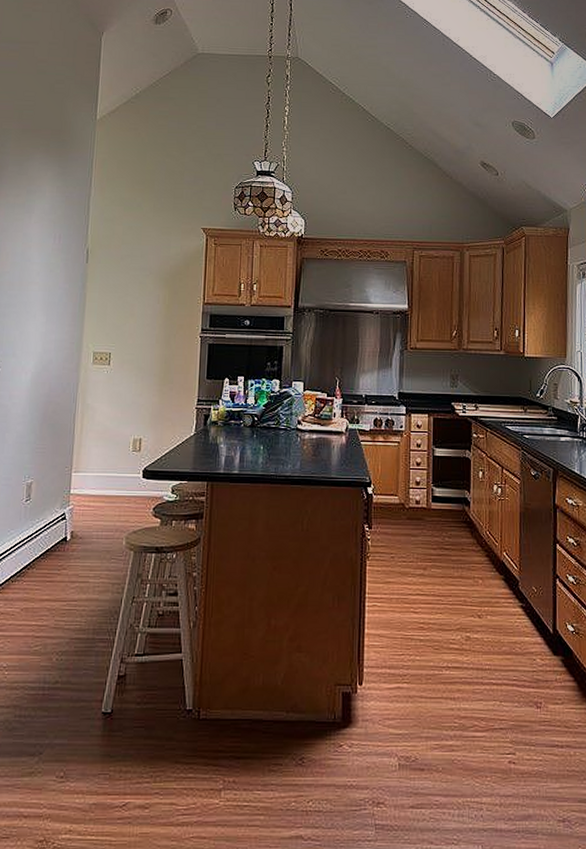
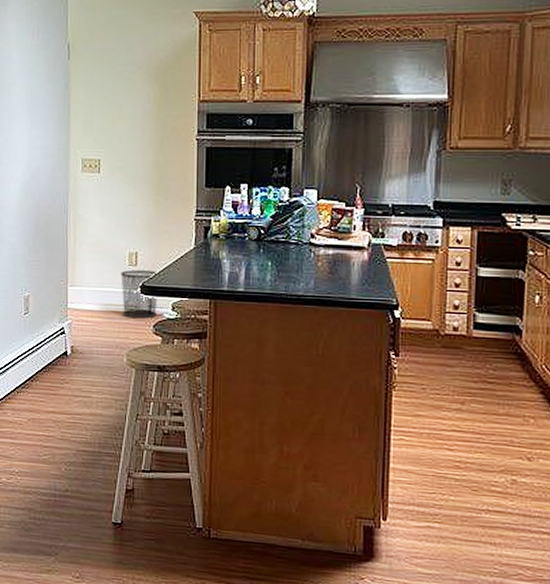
waste bin: none [124,456,159,502] -> present [121,270,158,319]

